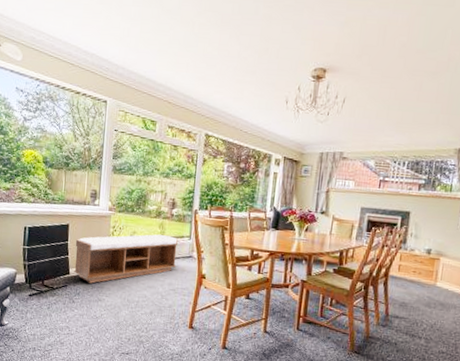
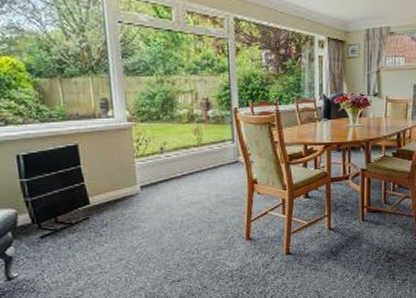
bench: present [74,234,178,284] -> none [90,142,222,210]

